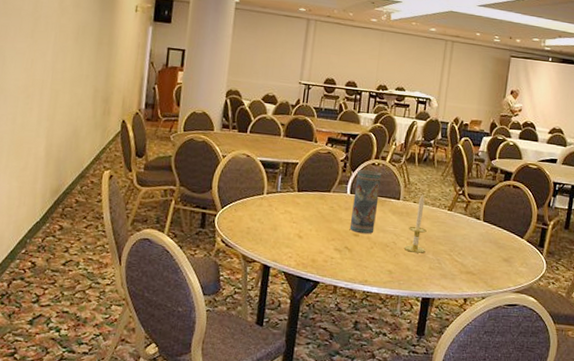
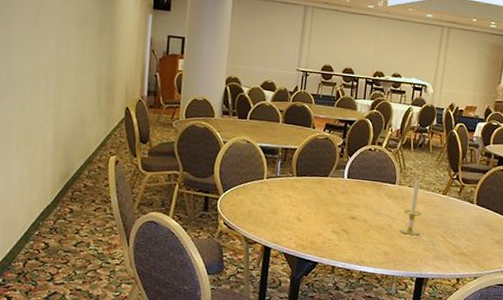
vase: present [349,170,381,234] -> none [346,155,378,217]

